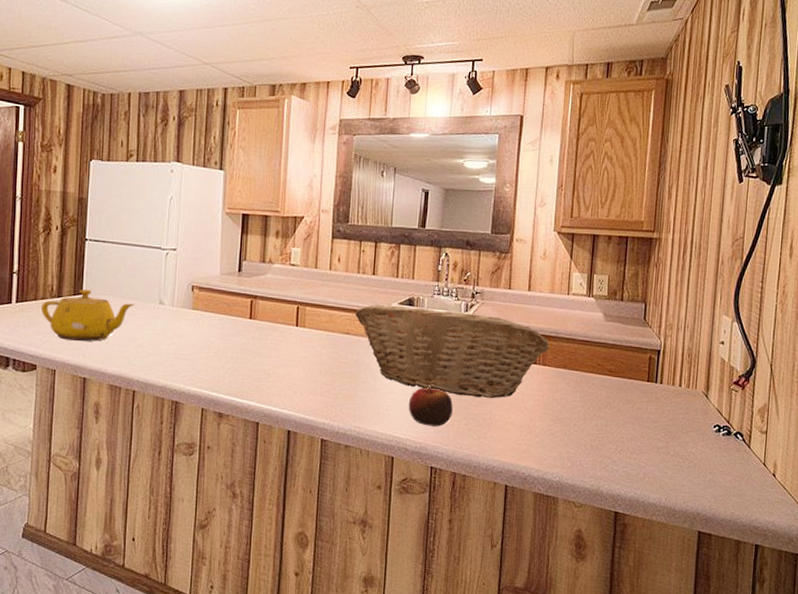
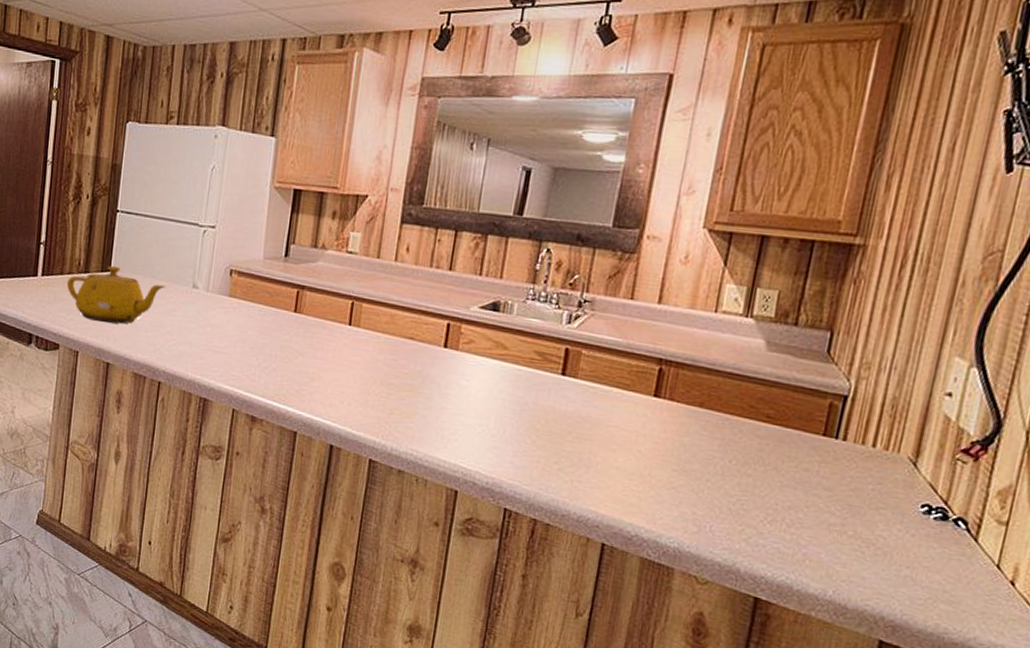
fruit basket: present [355,304,549,399] -> none [422,306,681,436]
apple: present [408,385,453,427] -> none [481,409,541,462]

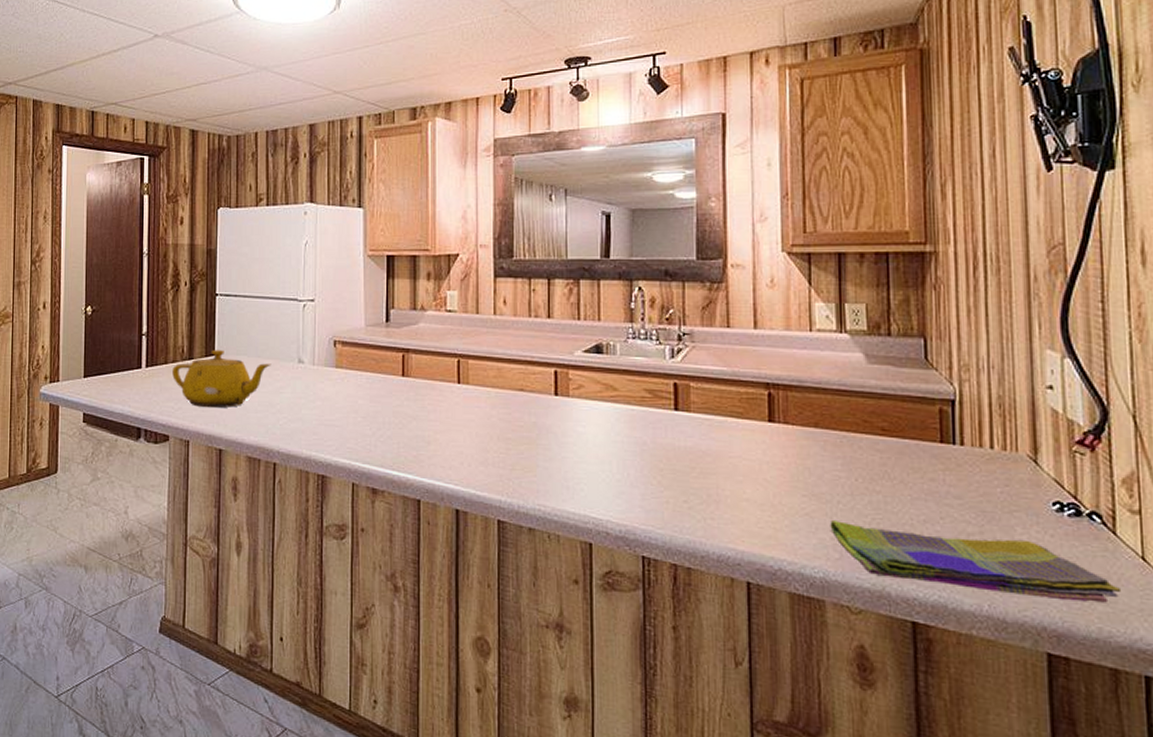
dish towel: none [694,497,967,603] -> present [830,521,1120,603]

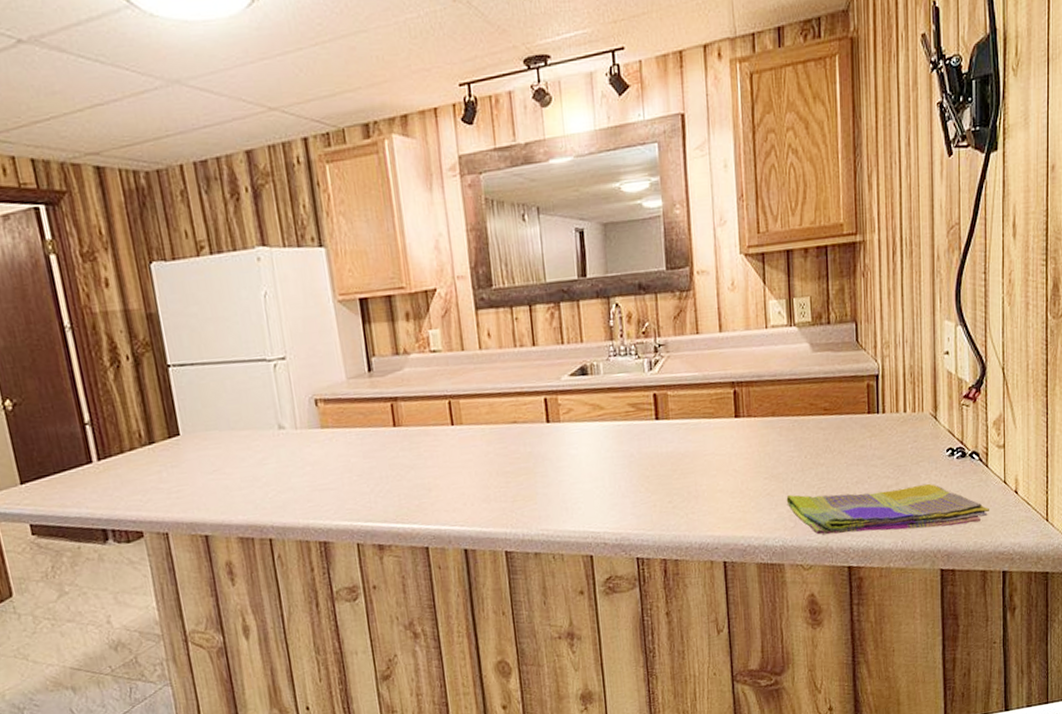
teapot: present [172,350,272,408] -> none [131,428,249,495]

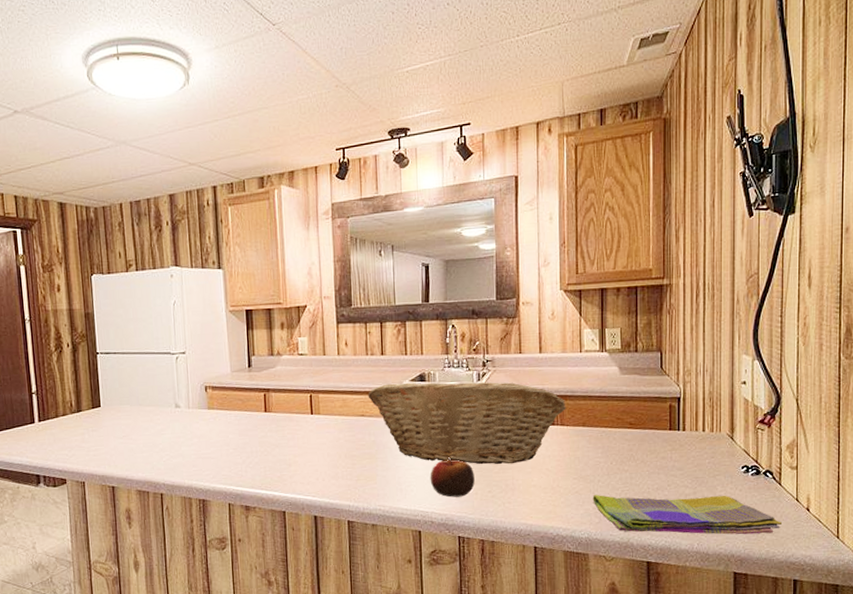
fruit basket: none [519,369,753,472] -> present [368,382,566,465]
apple: none [599,465,652,513] -> present [430,457,475,498]

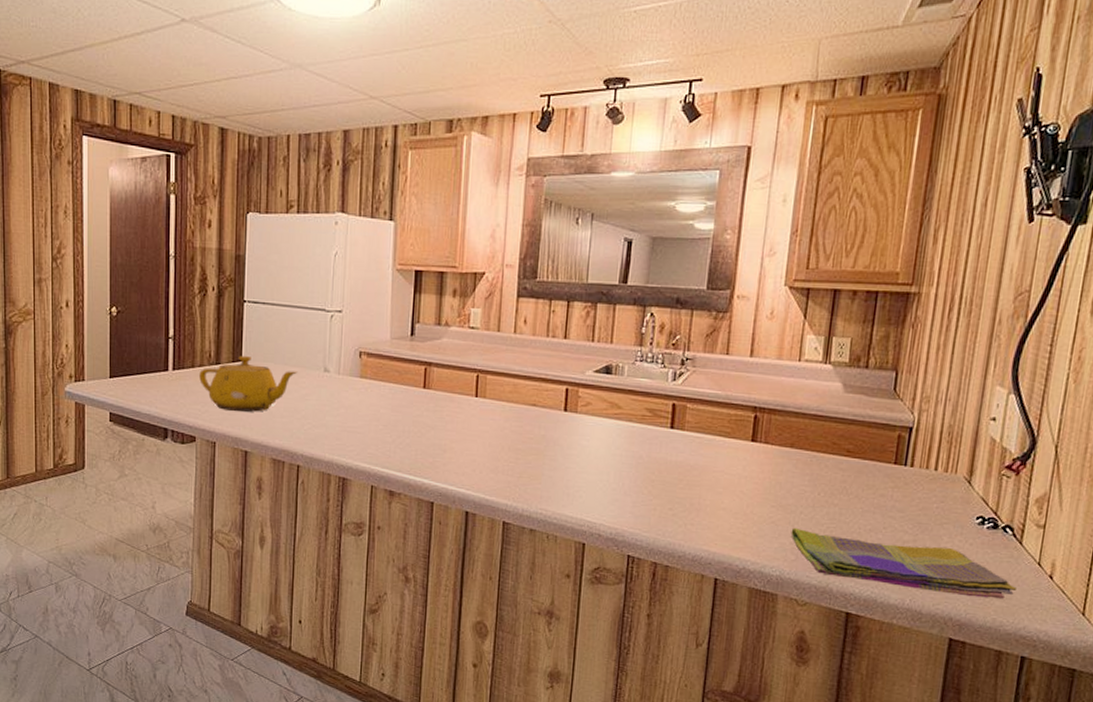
teapot: none [63,402,152,453] -> present [199,356,298,412]
fruit basket: present [368,382,566,465] -> none [543,372,774,481]
apple: present [430,457,475,498] -> none [603,464,655,511]

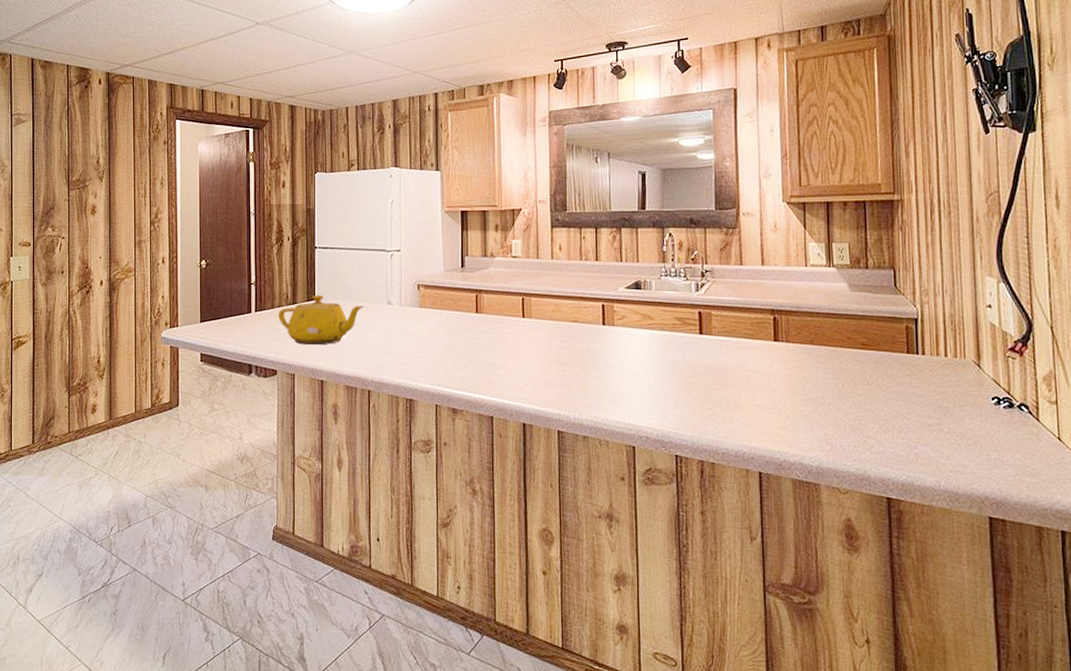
dish towel: present [791,528,1016,599] -> none [823,419,1043,475]

